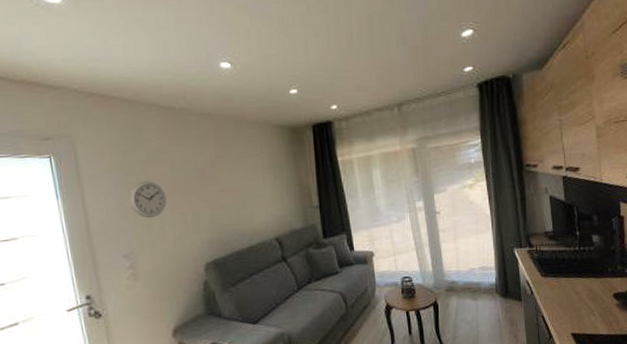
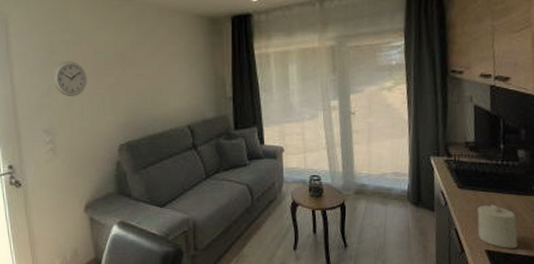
candle: none [561,289,600,330] -> present [477,204,518,249]

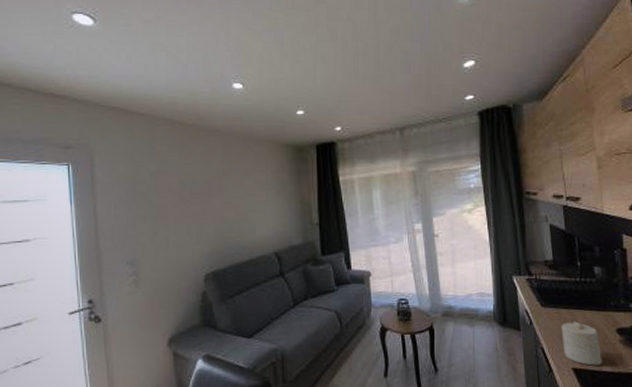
wall clock: present [52,61,87,97] -> none [137,191,173,227]

